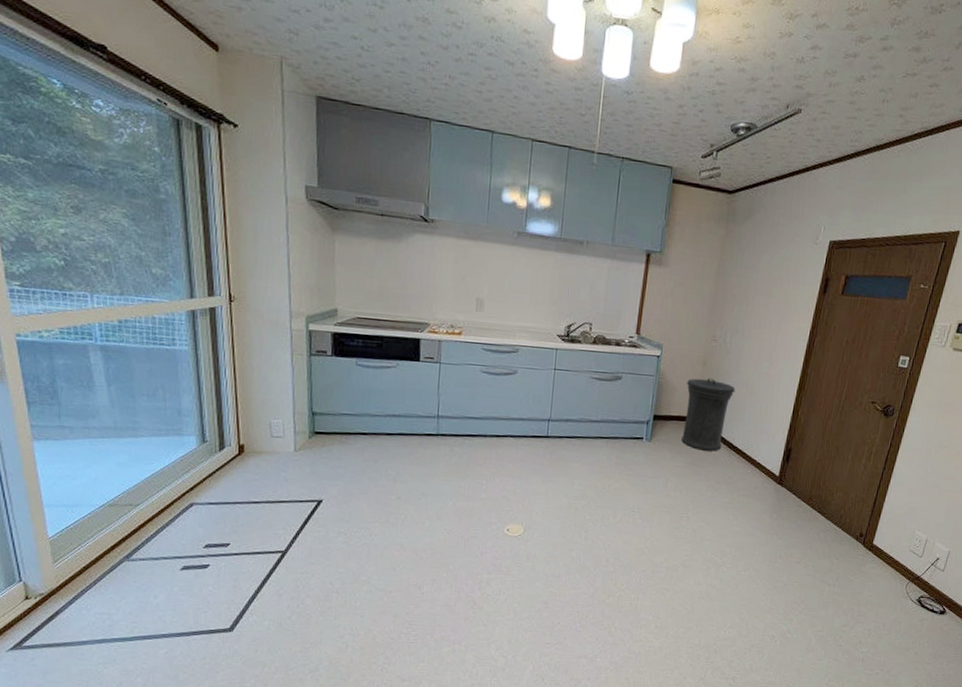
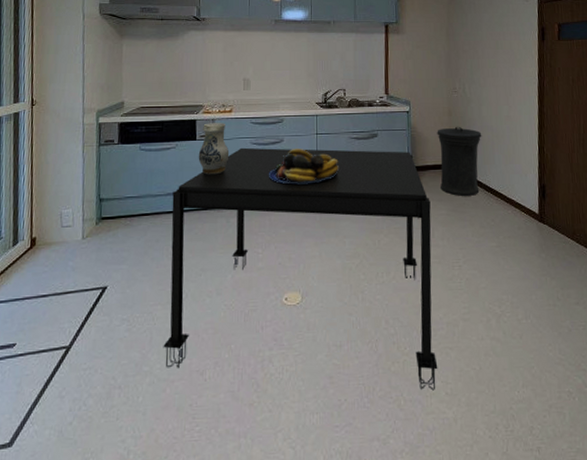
dining table: none [381,375,669,623] -> present [163,147,438,391]
ceramic pitcher: none [421,344,457,401] -> present [198,123,230,175]
fruit bowl: none [499,382,576,422] -> present [269,149,339,185]

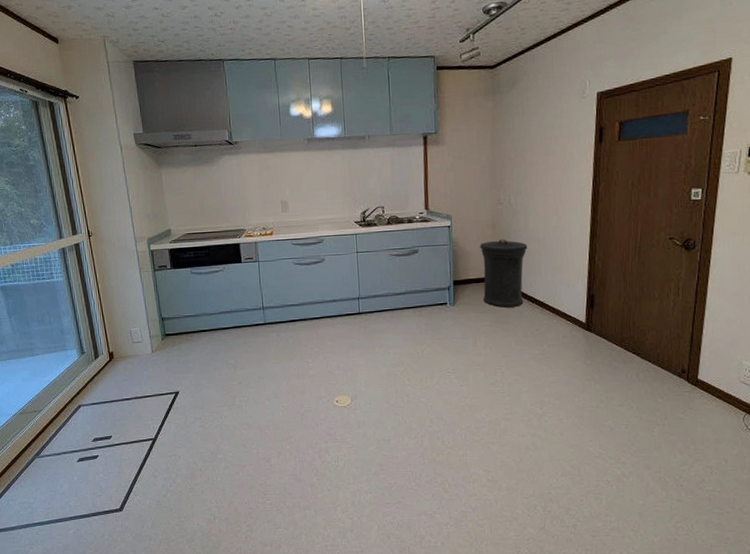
dining table: present [163,147,438,391] -> none [225,266,480,477]
ceramic pitcher: present [198,123,230,175] -> none [245,245,274,294]
fruit bowl: present [269,149,339,185] -> none [313,267,380,301]

